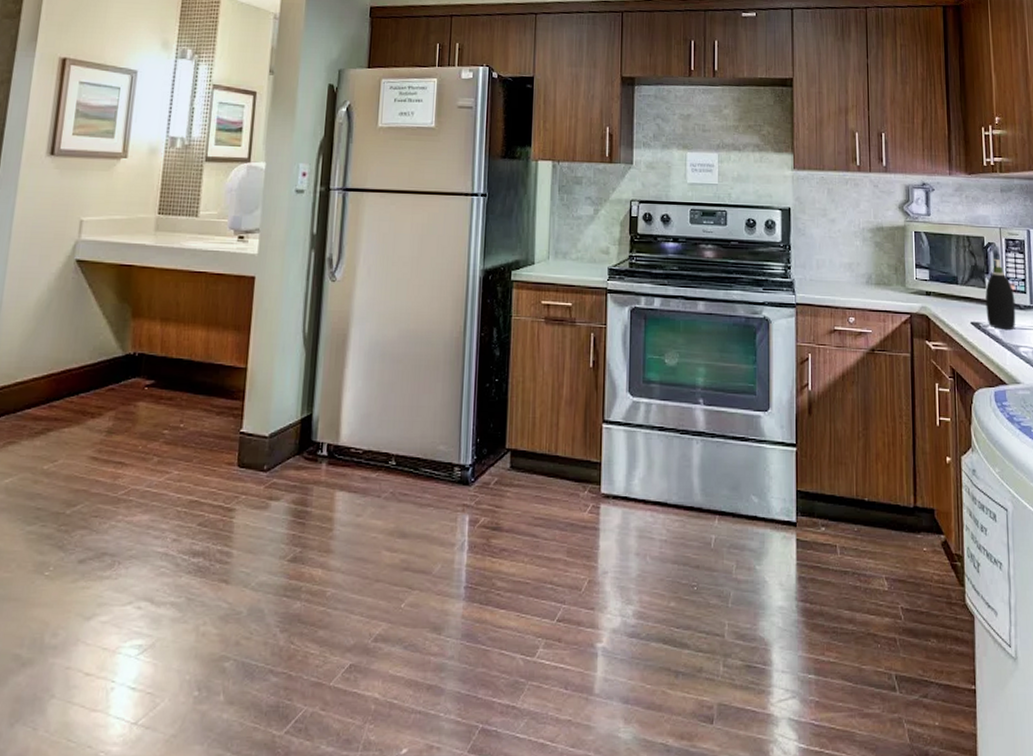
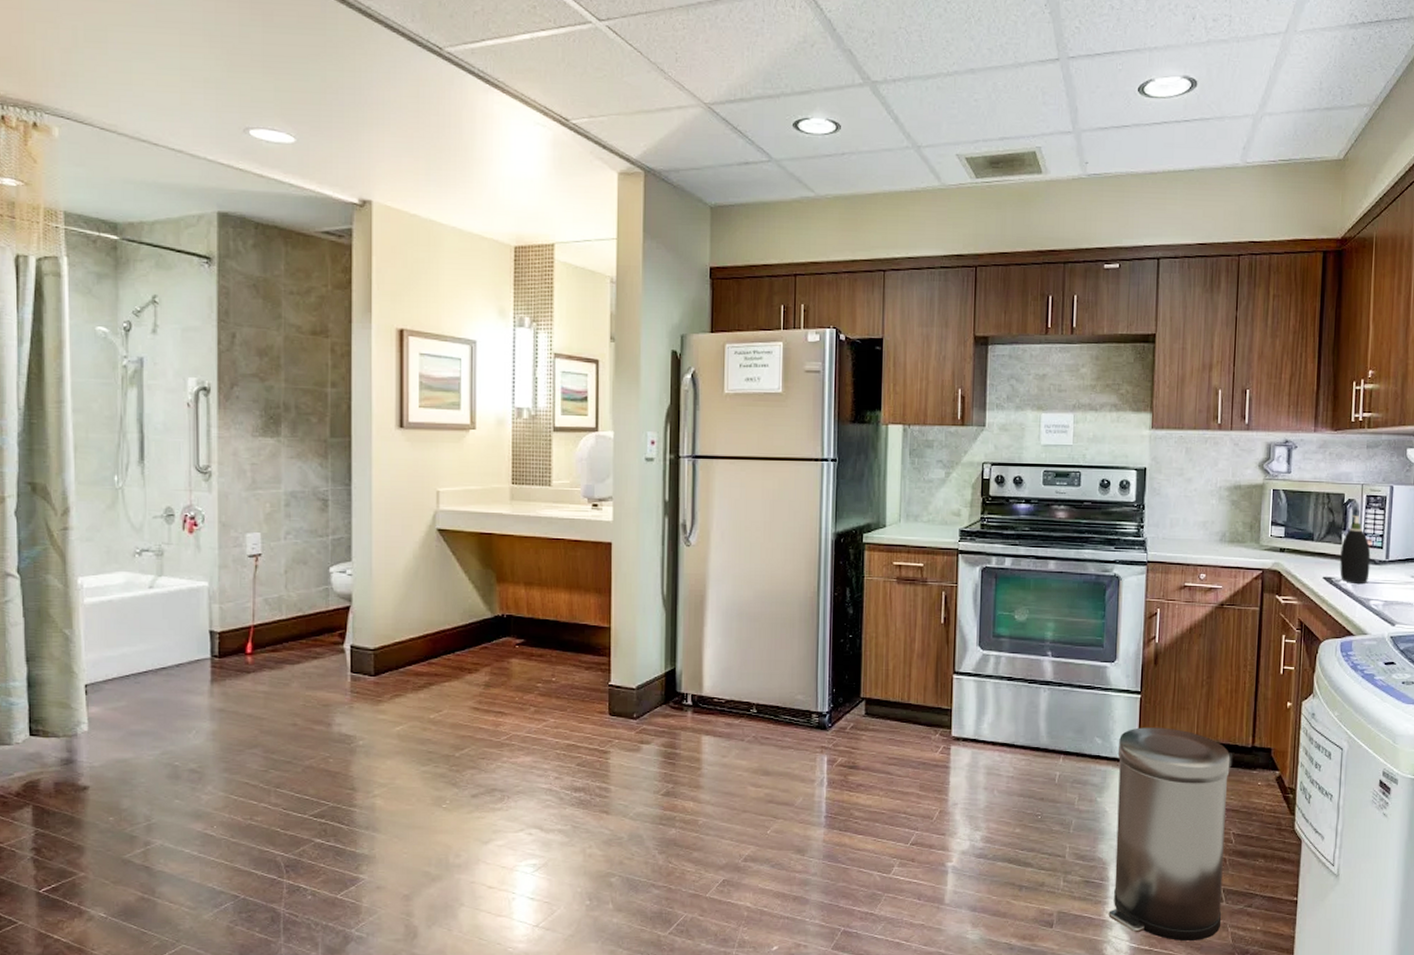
pedal bin: none [773,484,896,740] -> present [1108,727,1233,940]

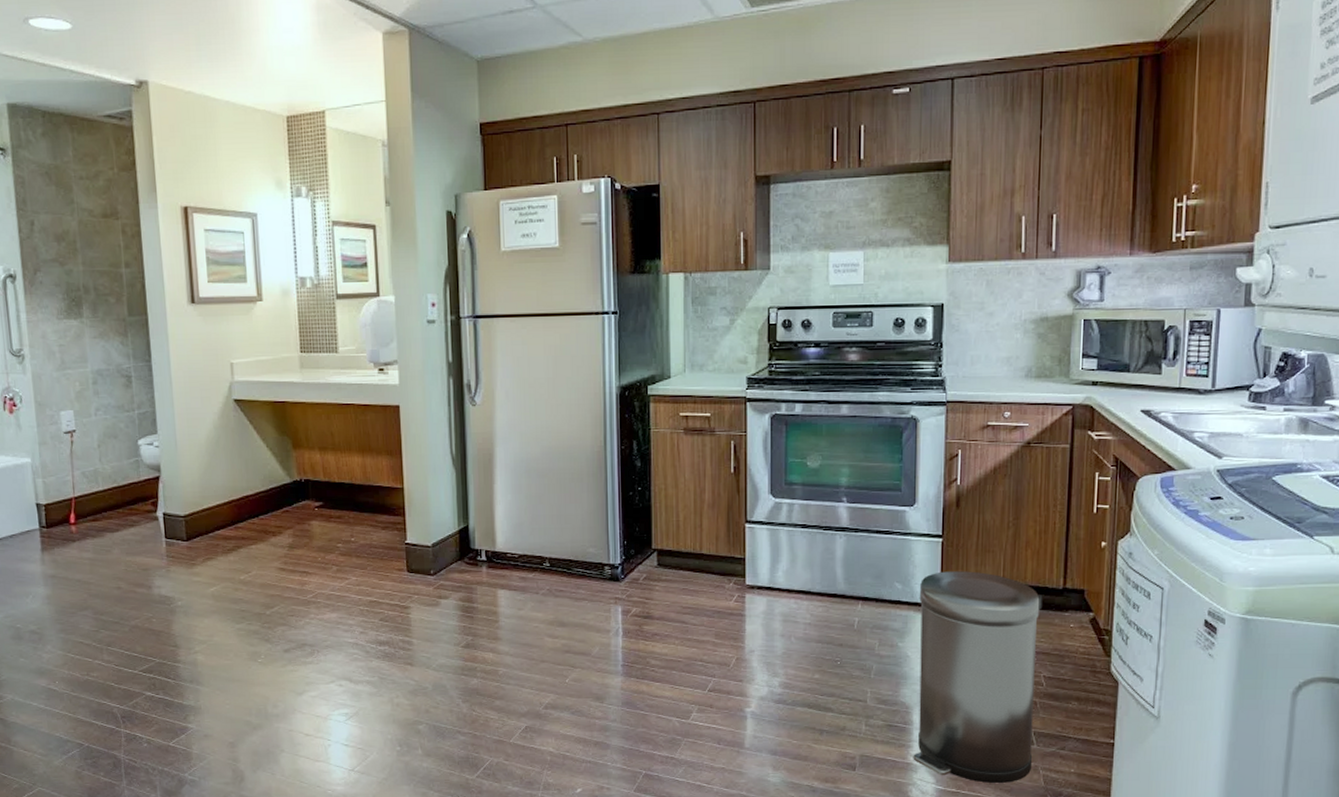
soap dispenser: present [1340,515,1371,583] -> none [1159,342,1195,415]

